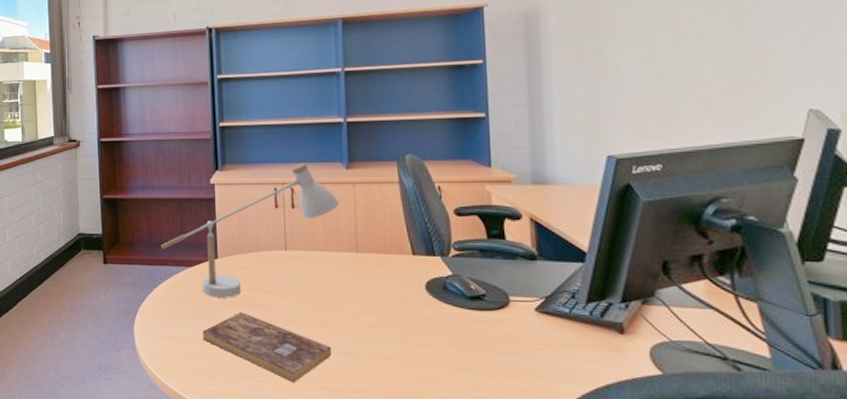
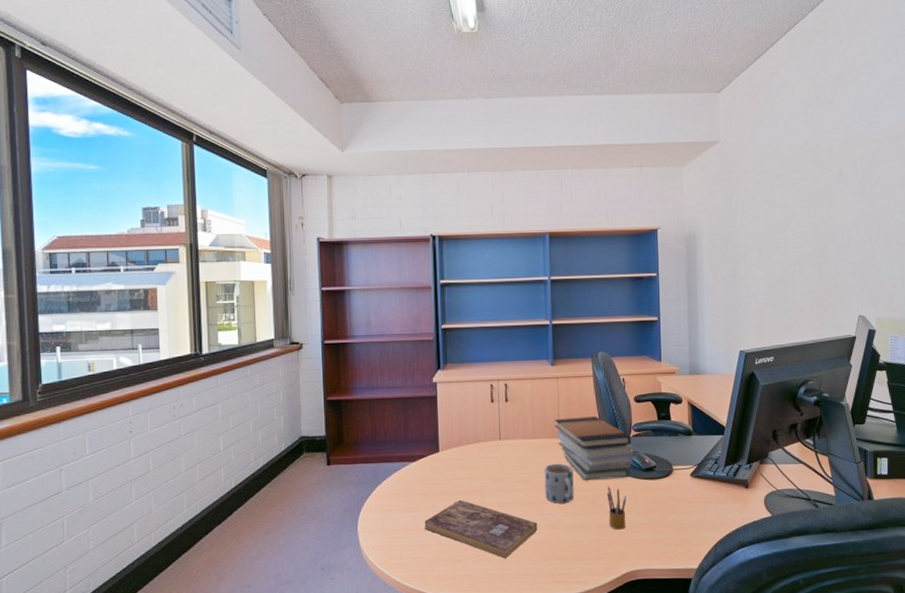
desk lamp: present [160,163,340,298] -> none [384,361,546,489]
mug: none [339,282,377,328] -> present [544,464,574,504]
book stack: none [350,229,454,306] -> present [554,416,633,480]
pencil box: none [419,313,446,367] -> present [607,486,627,530]

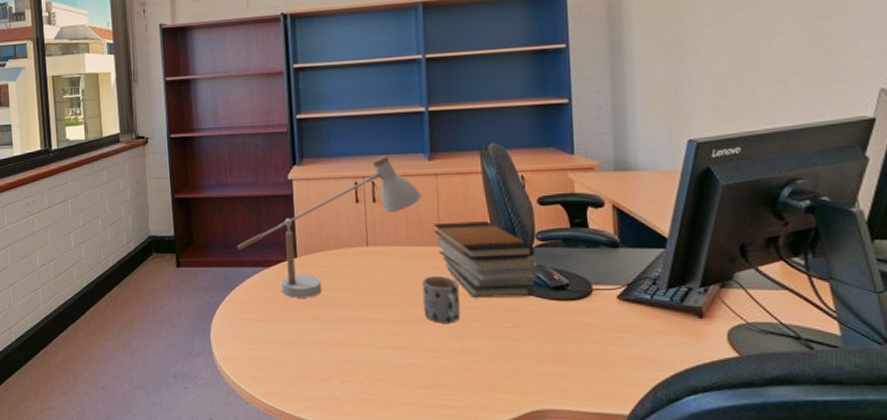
desk lamp: none [384,361,546,489] -> present [236,155,423,298]
bible: present [424,499,538,559] -> none [282,311,416,383]
pencil box: present [607,486,627,530] -> none [502,306,529,359]

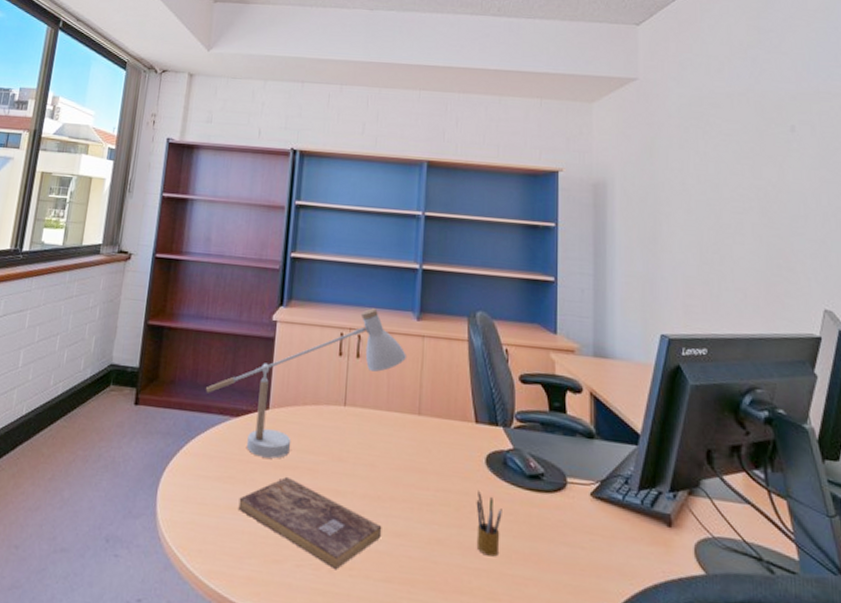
bible: none [282,311,416,383] -> present [238,476,382,570]
mug: present [422,276,460,323] -> none [395,448,434,506]
book stack: present [433,221,538,297] -> none [414,389,515,484]
pencil box: none [502,306,529,359] -> present [476,491,502,557]

